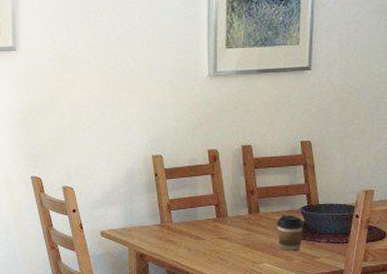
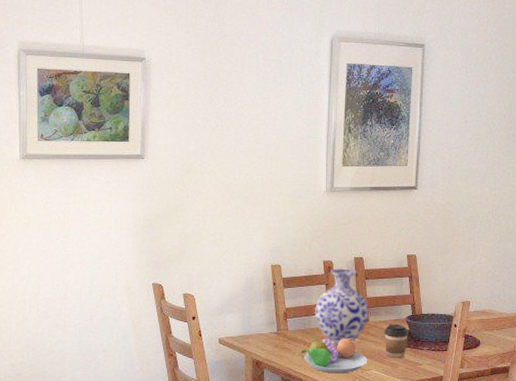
fruit bowl: none [187,228,260,266] -> present [301,336,368,372]
vase: none [199,157,259,240] -> present [314,268,369,347]

